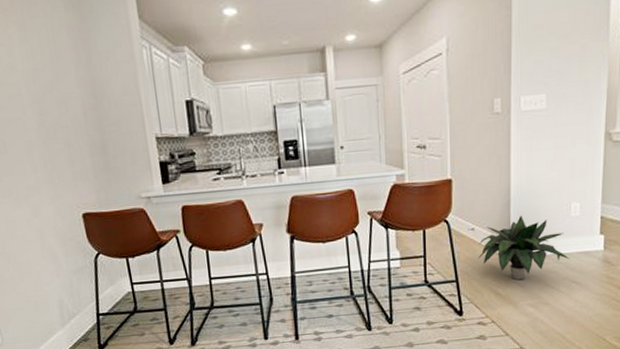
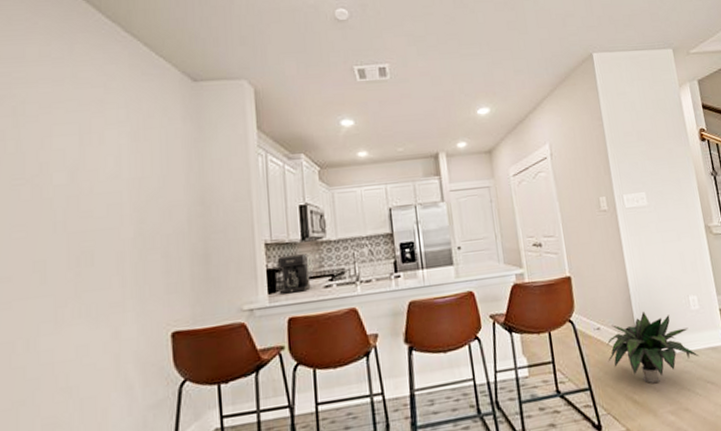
coffee maker: none [169,148,201,185] -> present [278,254,311,295]

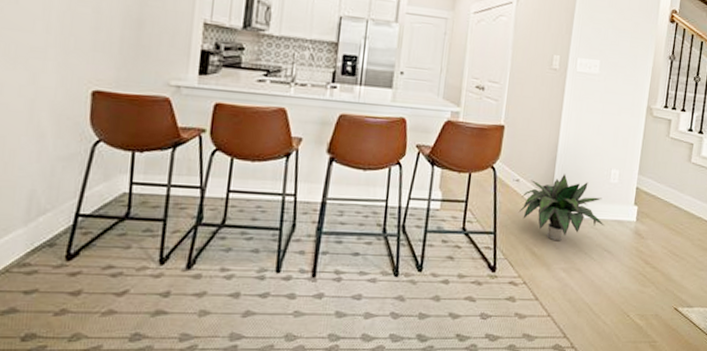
coffee maker: present [278,254,311,295] -> none [210,40,247,80]

